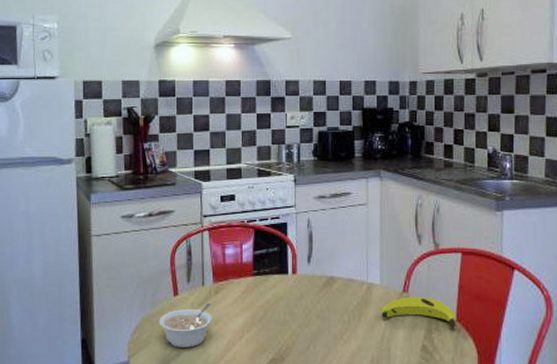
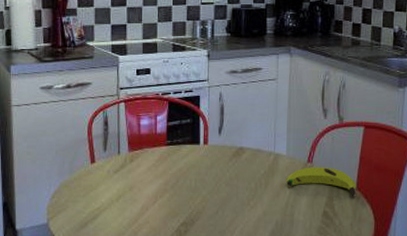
legume: present [158,303,212,348] -> none [76,171,127,212]

